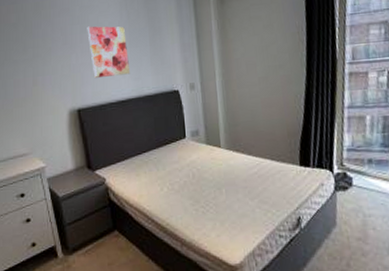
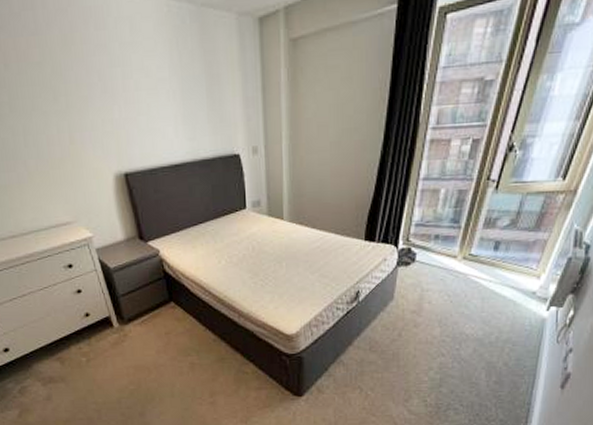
wall art: present [87,26,131,78] -> none [130,70,184,136]

